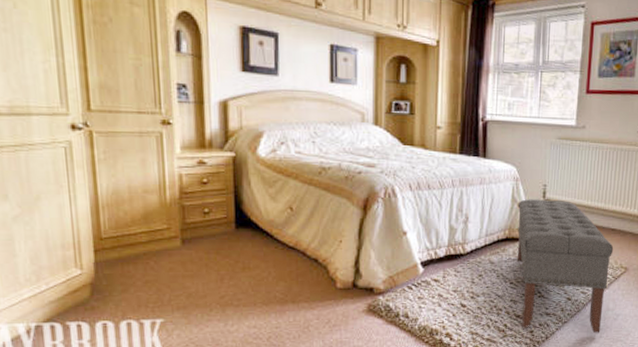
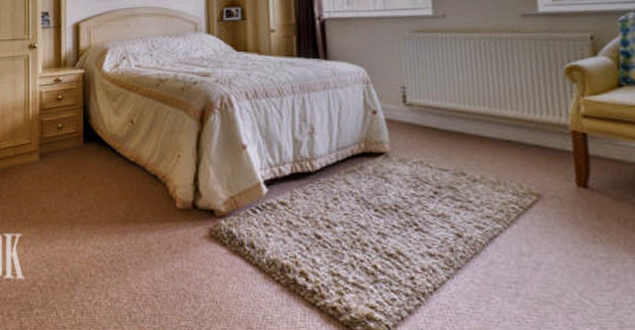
bench: present [517,199,614,333] -> none [373,104,515,289]

